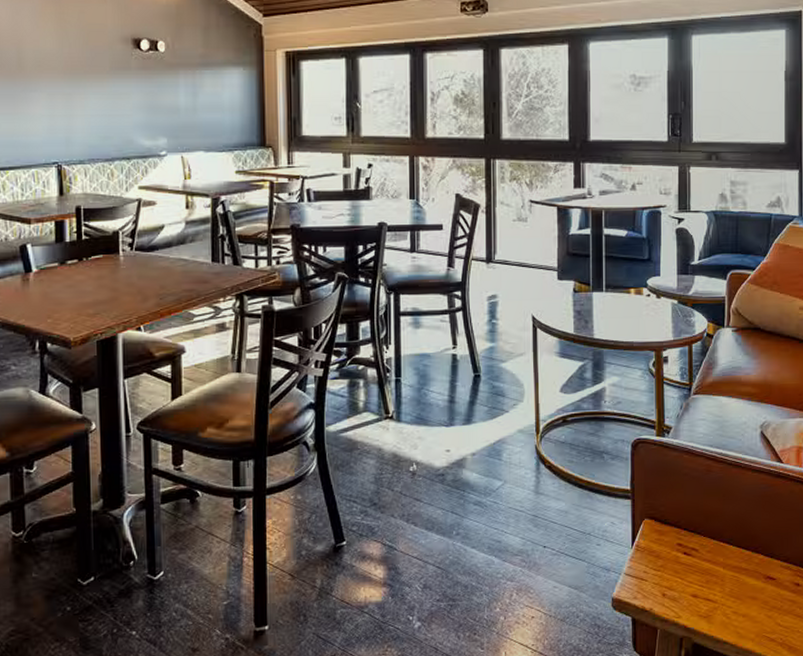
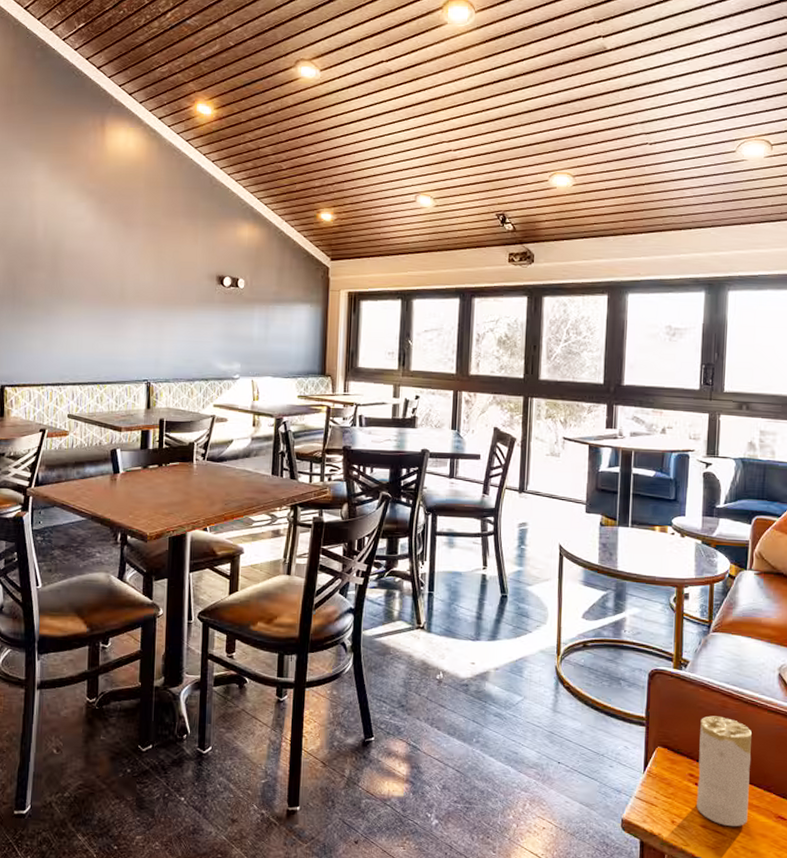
candle: none [686,481,737,593] -> present [697,716,752,827]

